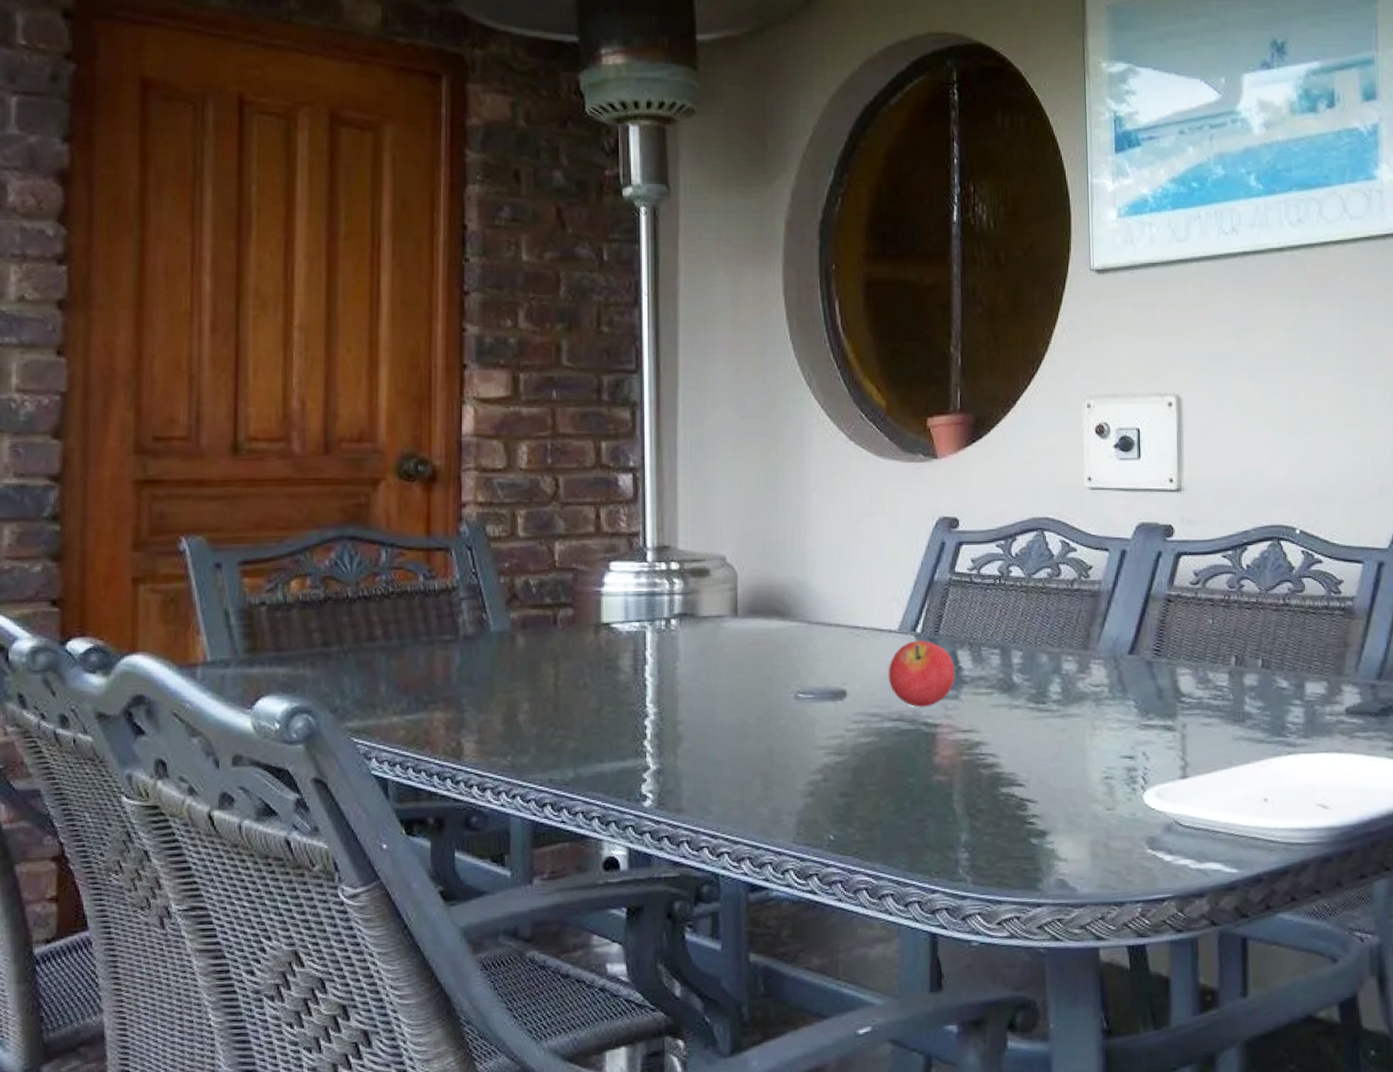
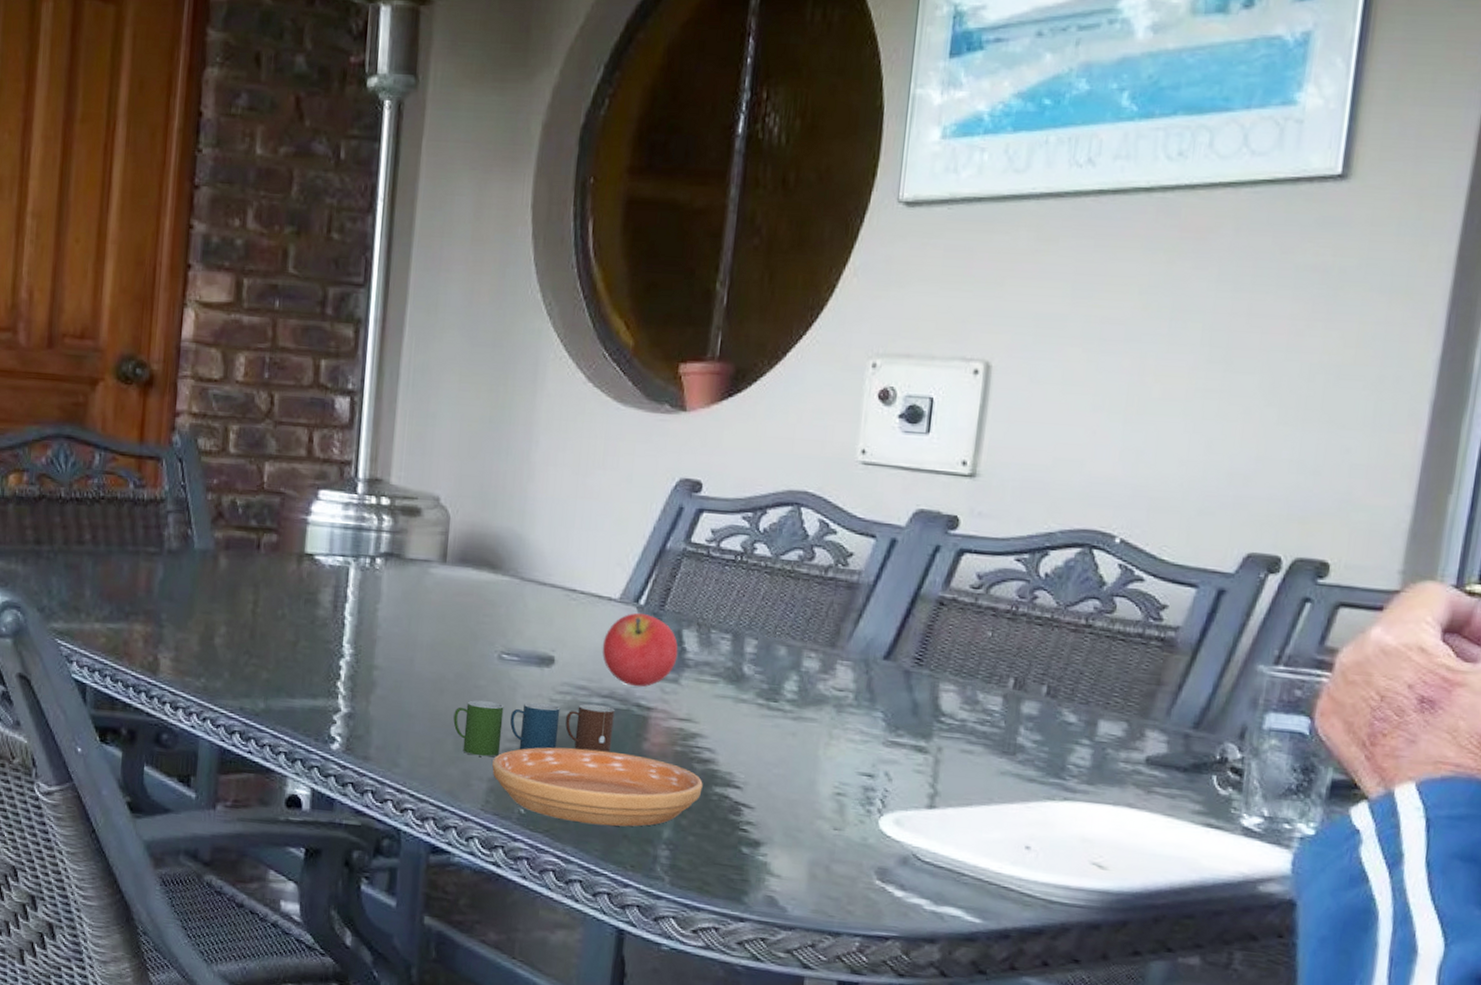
cup: none [759,728,906,792] -> present [453,700,615,757]
saucer: none [799,769,991,840] -> present [492,747,703,827]

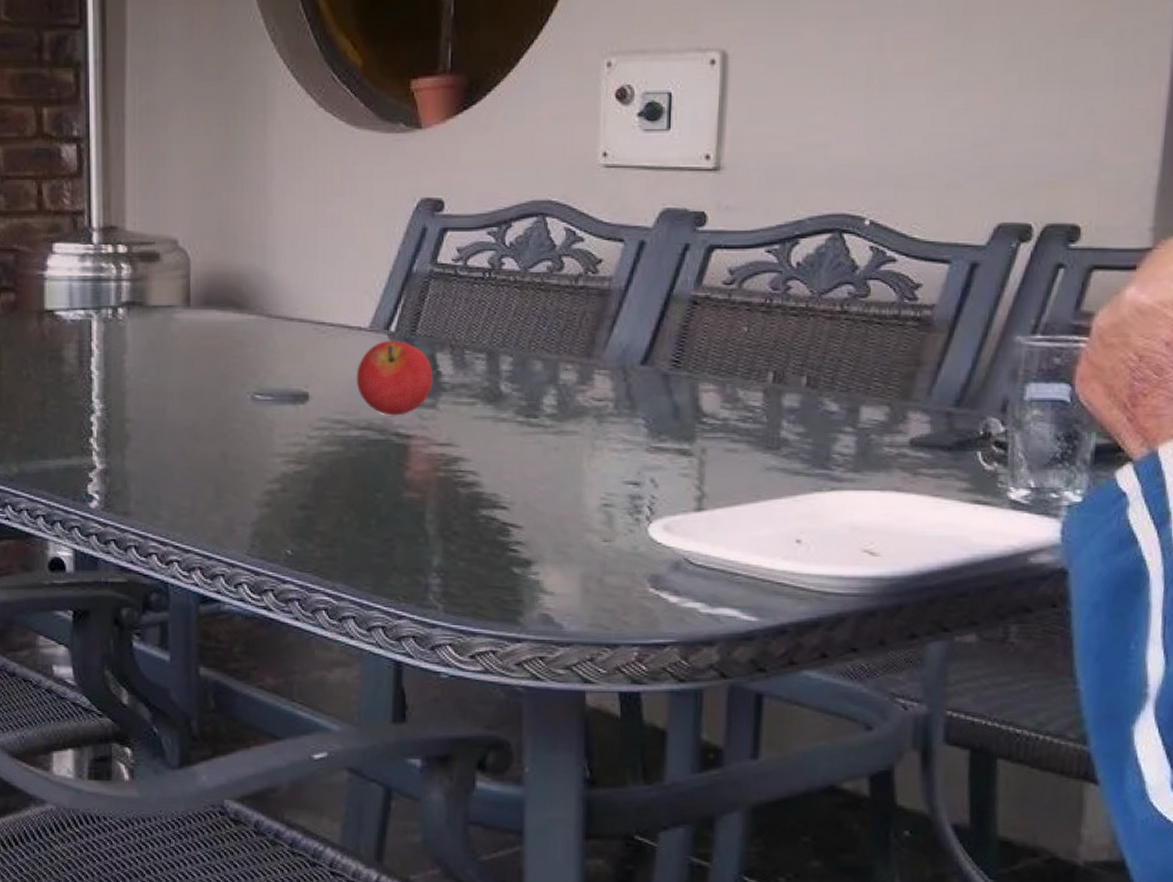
cup: present [453,700,615,757] -> none [212,437,374,501]
saucer: present [492,747,703,827] -> none [255,483,469,559]

